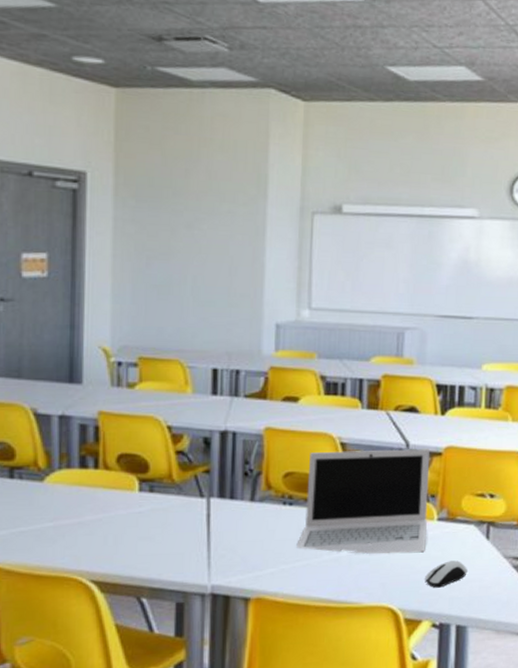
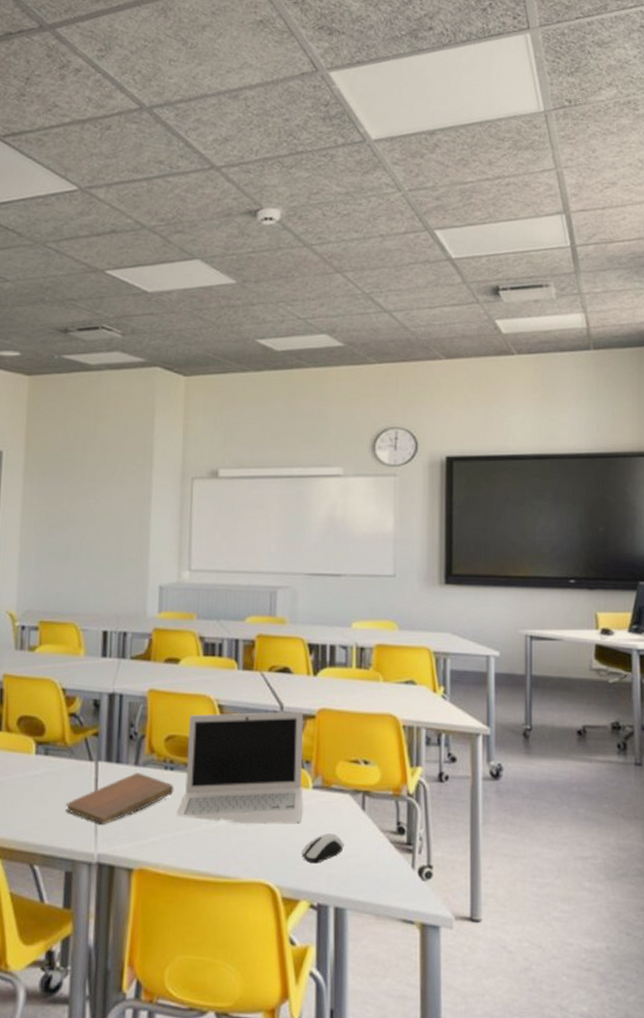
notebook: none [174,508,293,558] -> present [65,772,174,824]

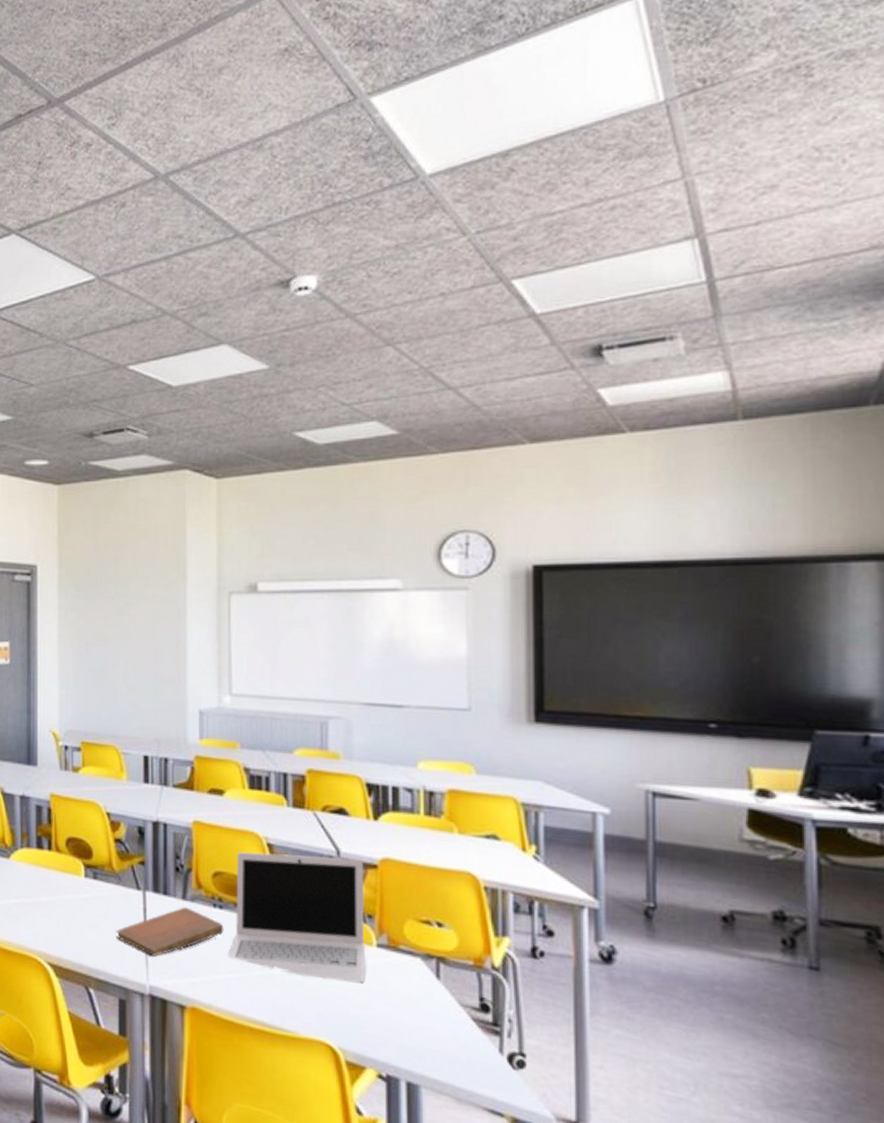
computer mouse: present [302,833,344,864] -> none [366,998,416,1031]

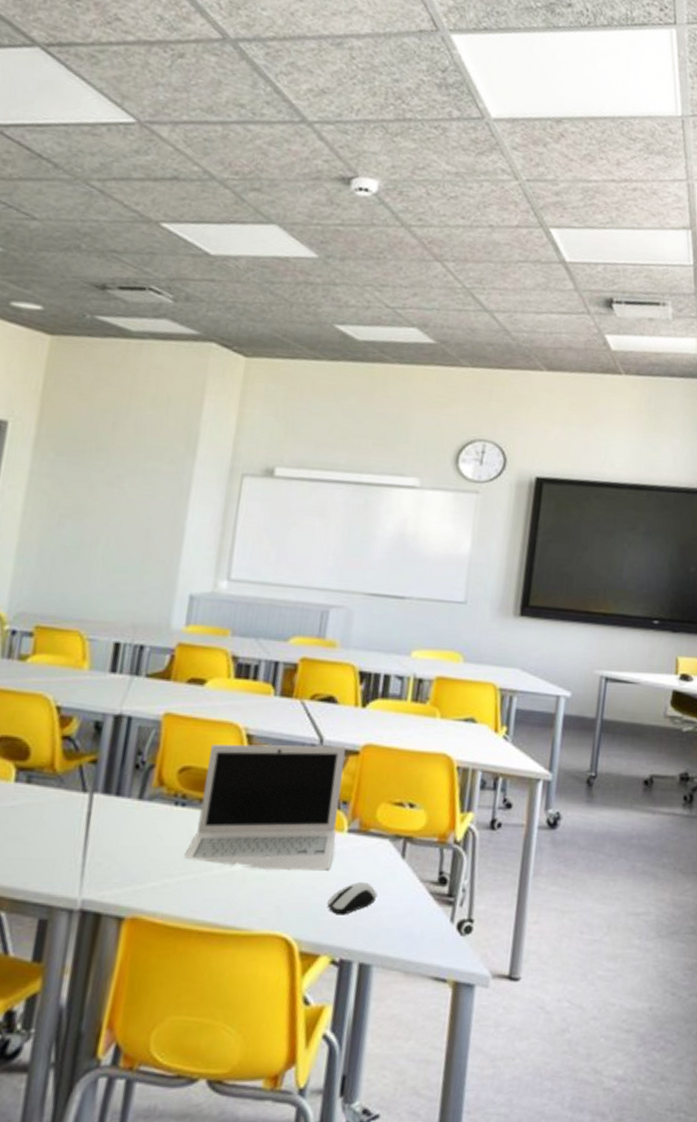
notebook: present [116,907,224,956] -> none [46,807,184,866]
computer mouse: none [366,998,416,1031] -> present [327,882,377,915]

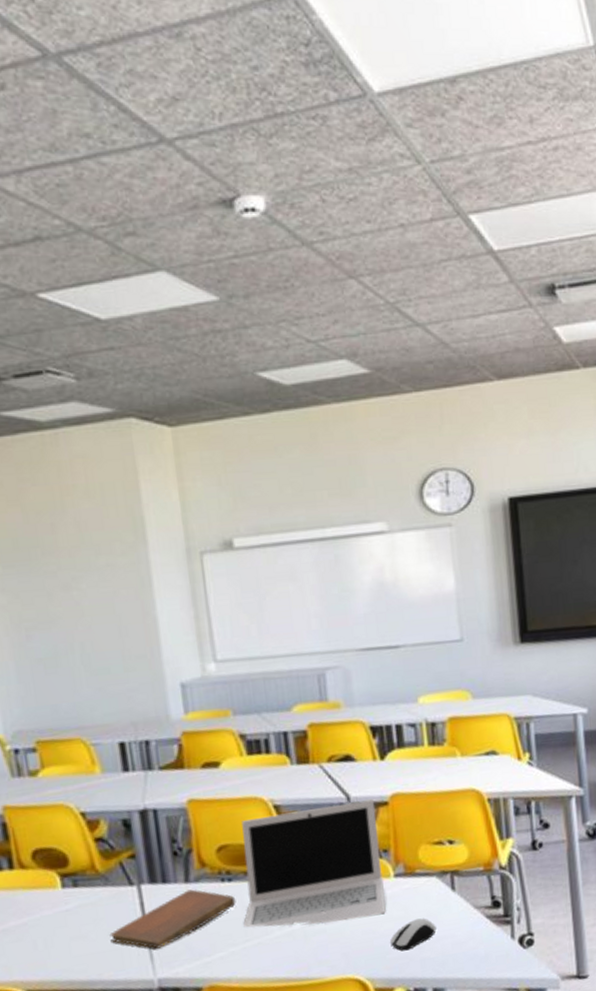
notebook: none [46,807,184,866] -> present [109,889,236,949]

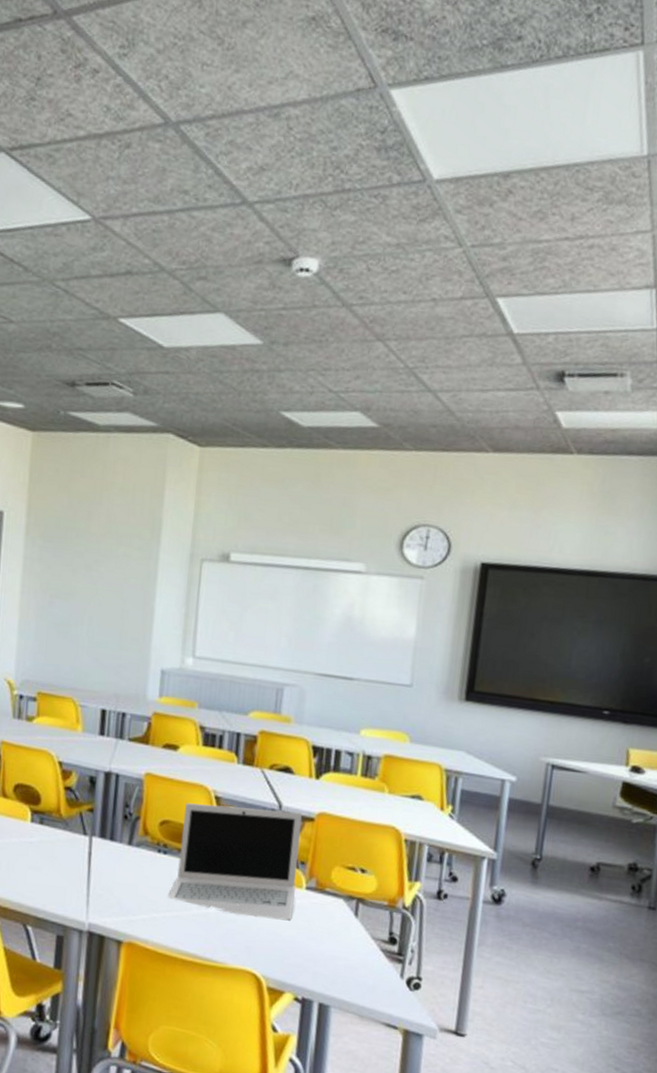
notebook: present [109,889,236,949] -> none [58,852,167,897]
computer mouse: present [390,918,436,951] -> none [290,933,334,961]

